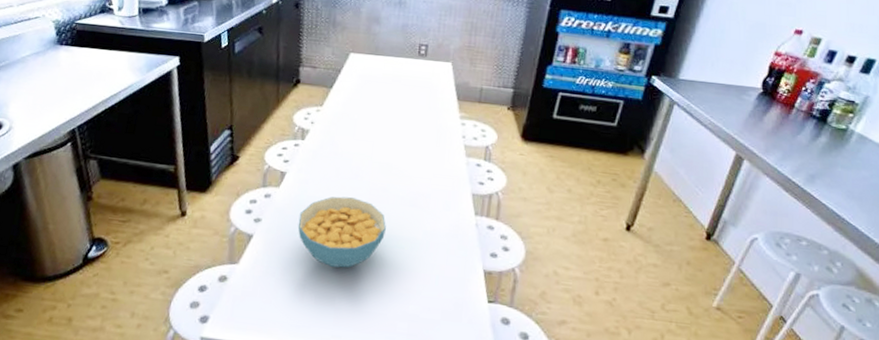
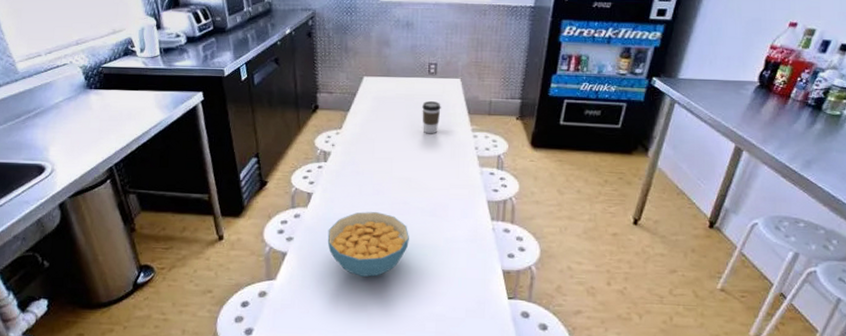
coffee cup: none [408,83,430,119] -> present [422,101,441,134]

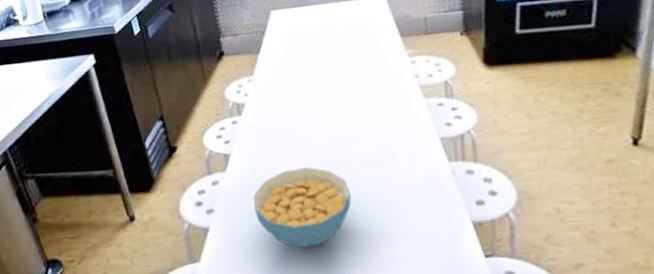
coffee cup: present [422,101,441,134] -> none [344,27,367,67]

